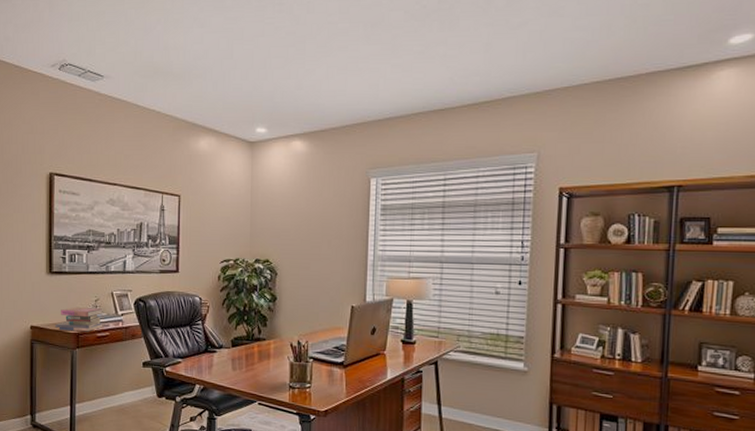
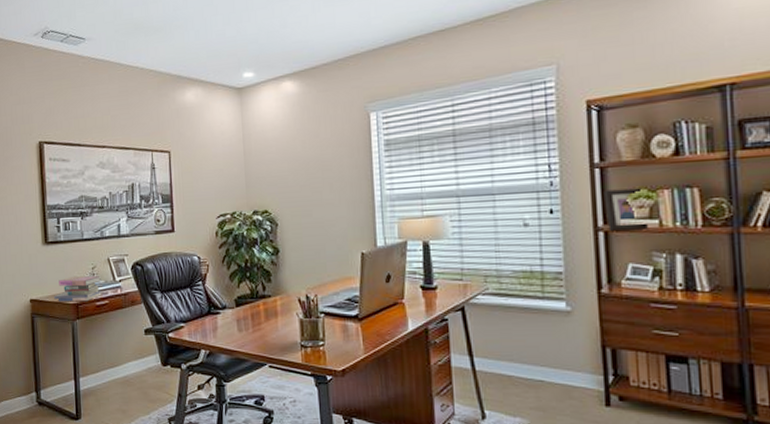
picture frame: none [564,268,599,306] -> present [603,188,649,232]

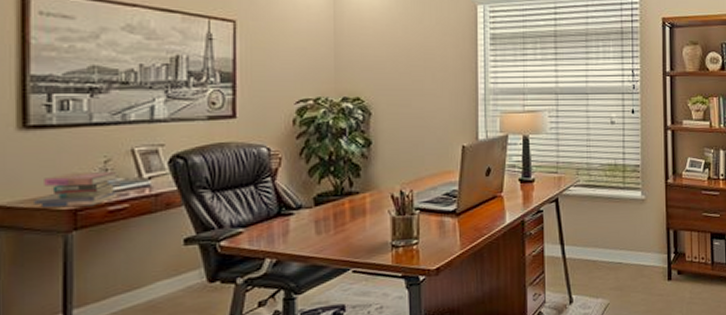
picture frame: present [603,188,649,232] -> none [672,95,703,131]

